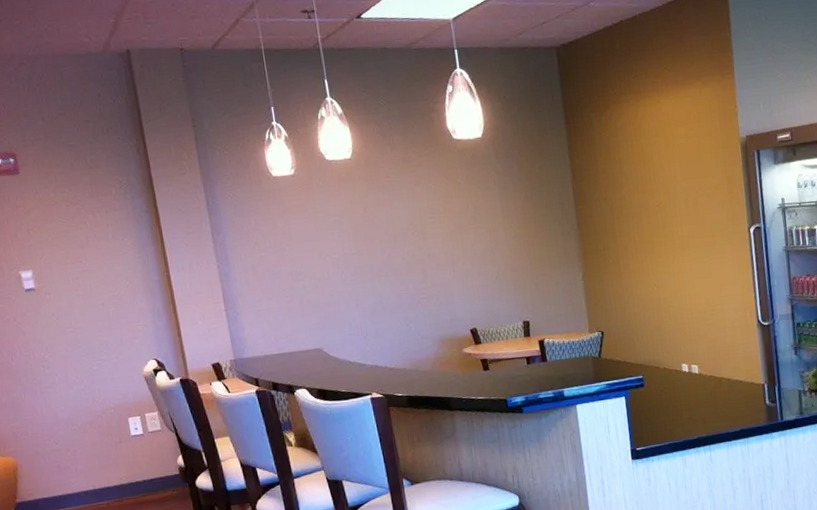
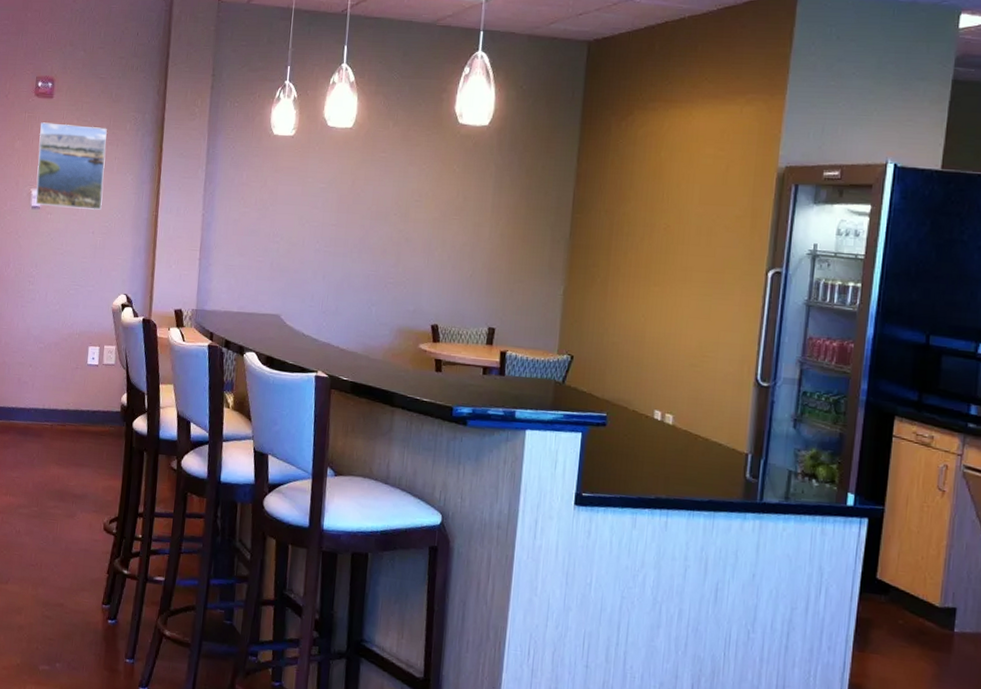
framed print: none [12,196,106,287] -> present [35,122,108,210]

